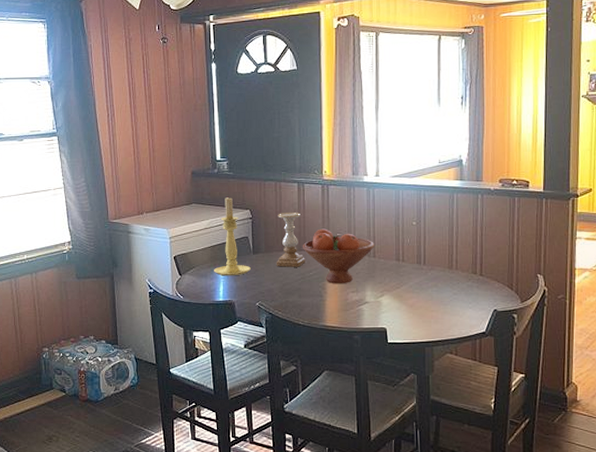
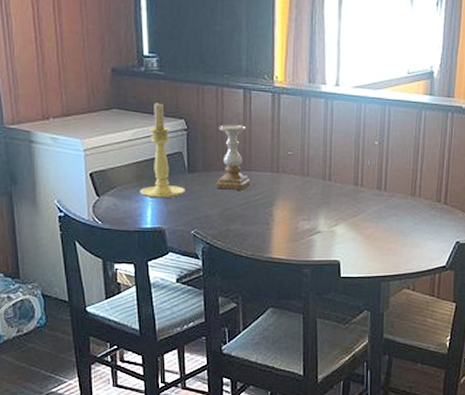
fruit bowl: present [302,228,374,284] -> none [246,145,330,211]

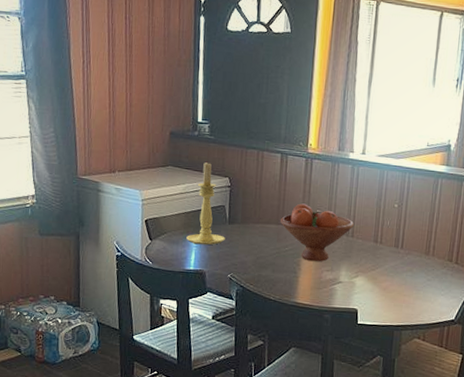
candle holder: present [215,124,250,190] -> none [251,183,282,241]
fruit bowl: none [246,145,330,211] -> present [279,203,354,262]

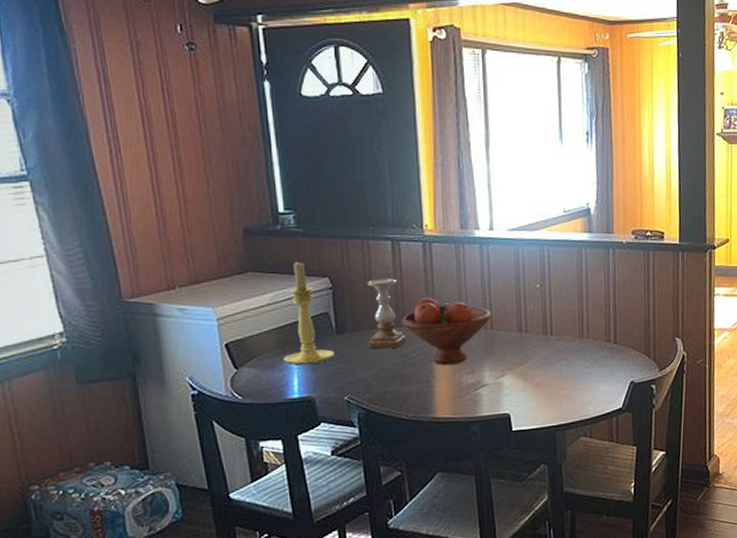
candle holder: none [251,183,282,241] -> present [367,278,406,349]

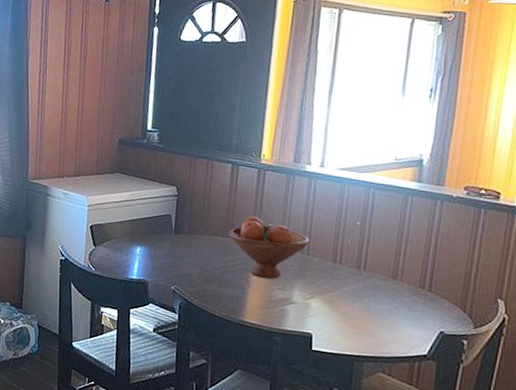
candle holder: present [284,260,335,366] -> none [130,169,170,255]
candle holder: present [367,278,406,349] -> none [197,194,231,255]

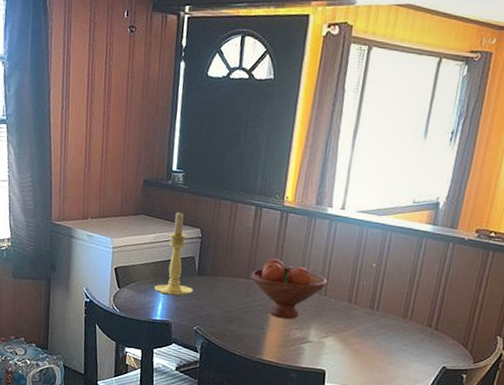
candle holder: none [130,169,170,255] -> present [154,211,193,296]

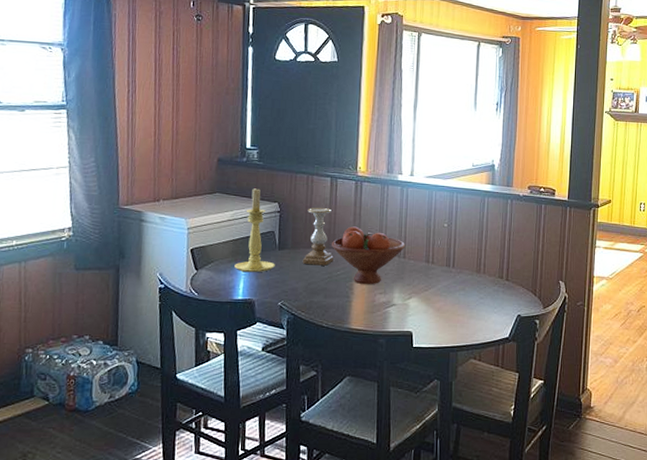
candle holder: none [220,236,254,296] -> present [302,207,334,266]

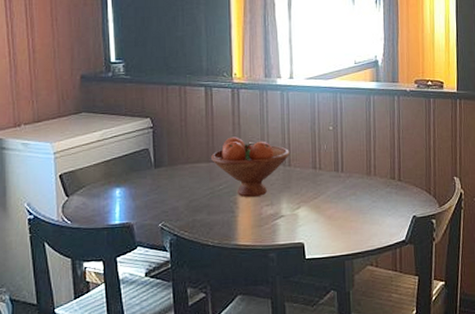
candle holder: present [234,187,275,273] -> none [108,103,152,195]
candle holder: present [302,207,334,266] -> none [181,119,214,182]

